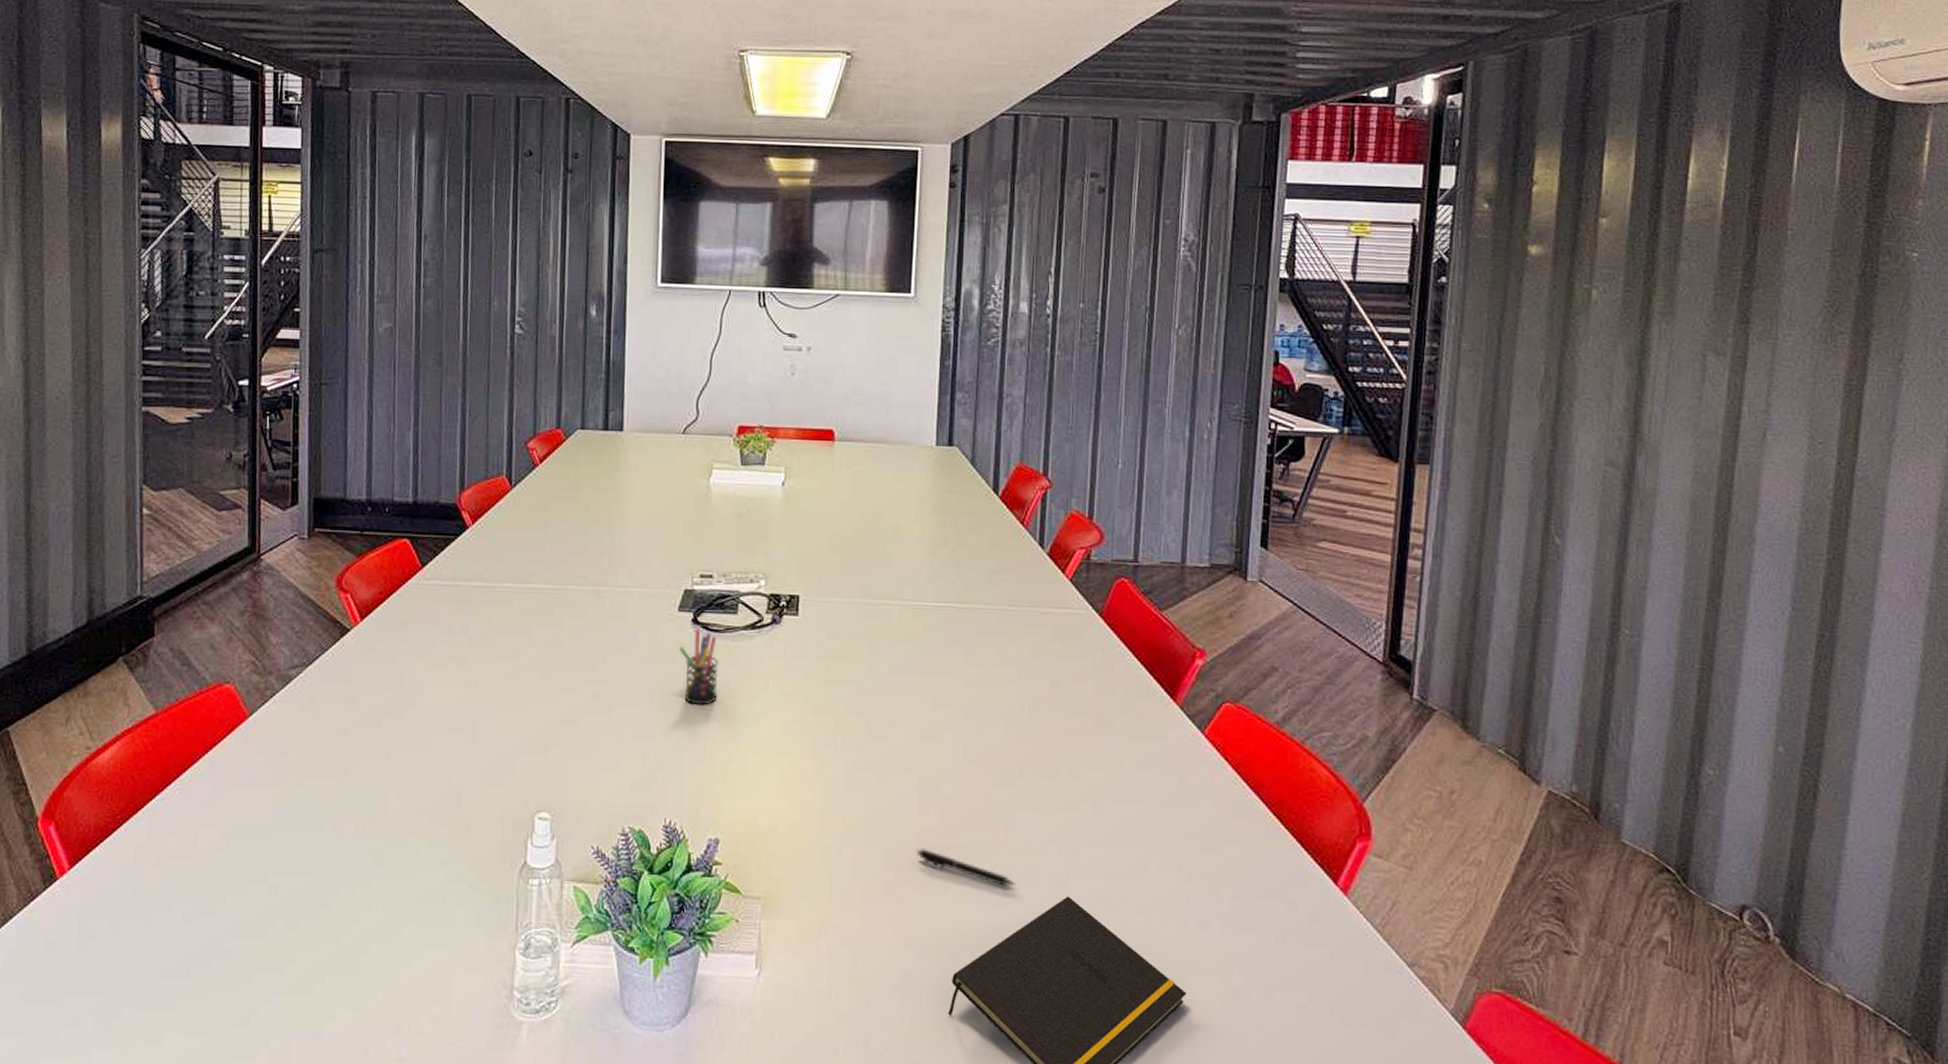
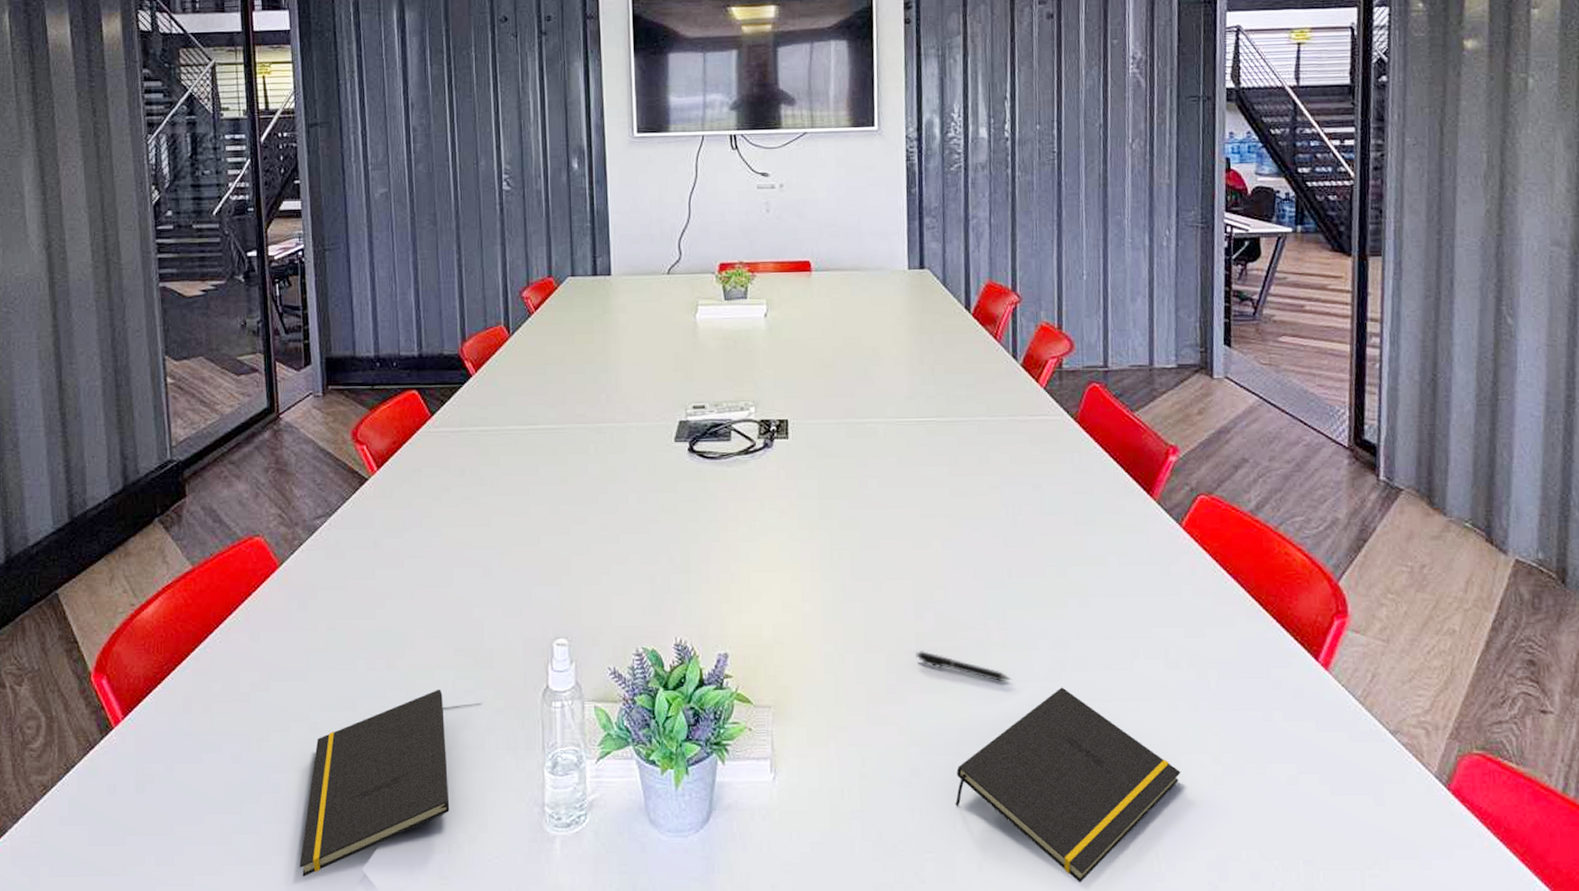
notepad: none [247,859,414,1050] -> present [299,690,450,877]
pen holder: present [678,628,719,705] -> none [677,457,717,529]

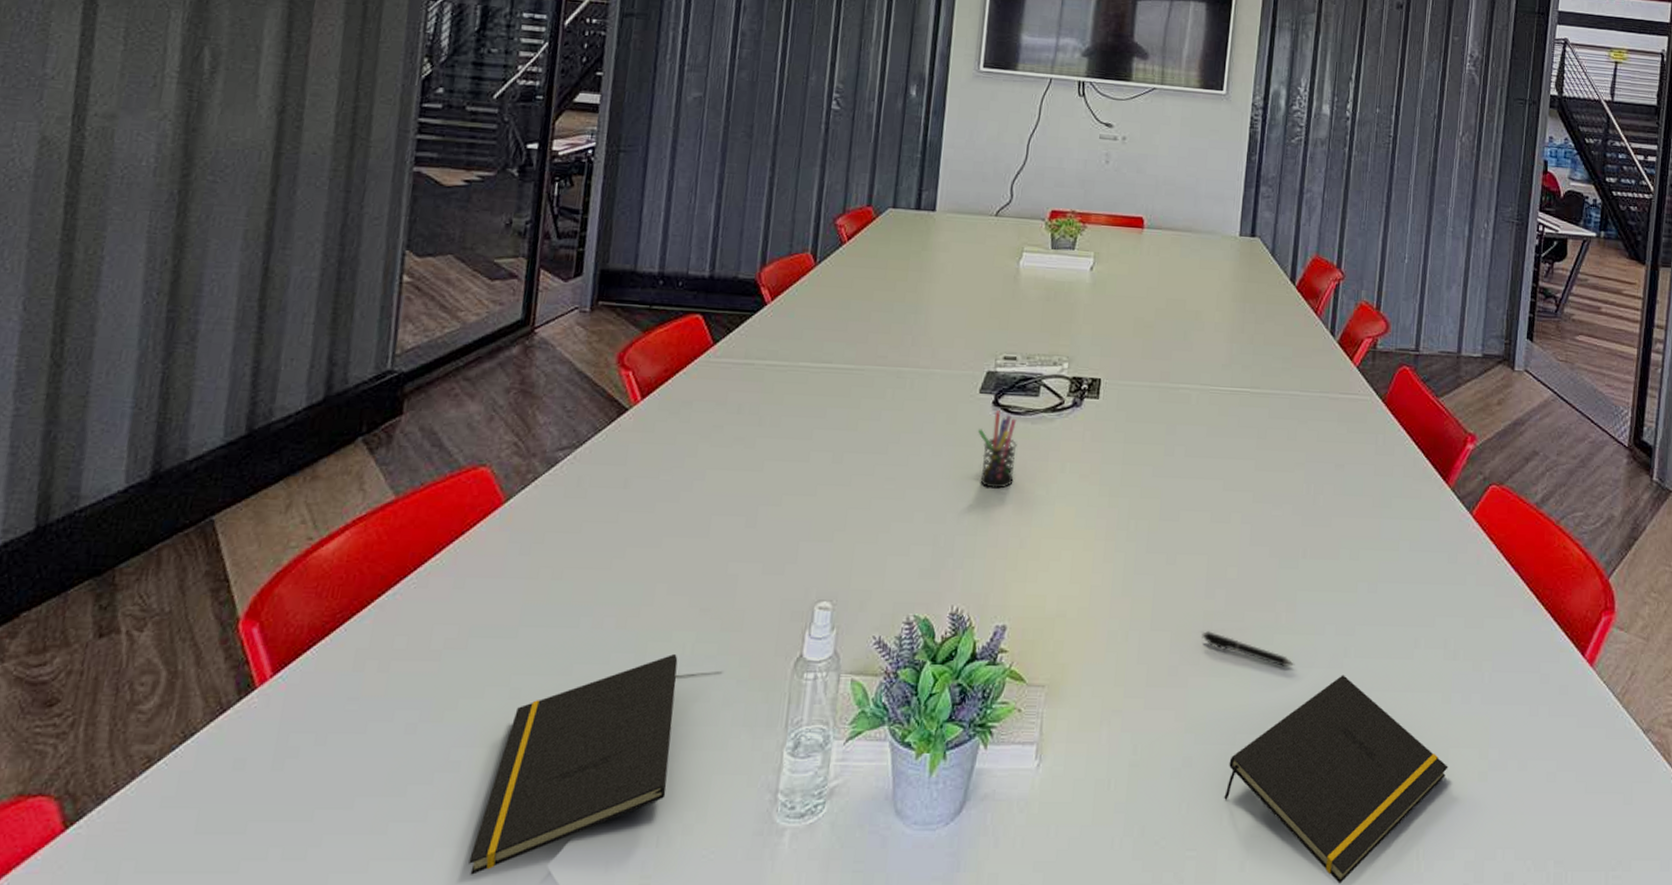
pen holder: none [677,457,717,529] -> present [977,411,1017,489]

